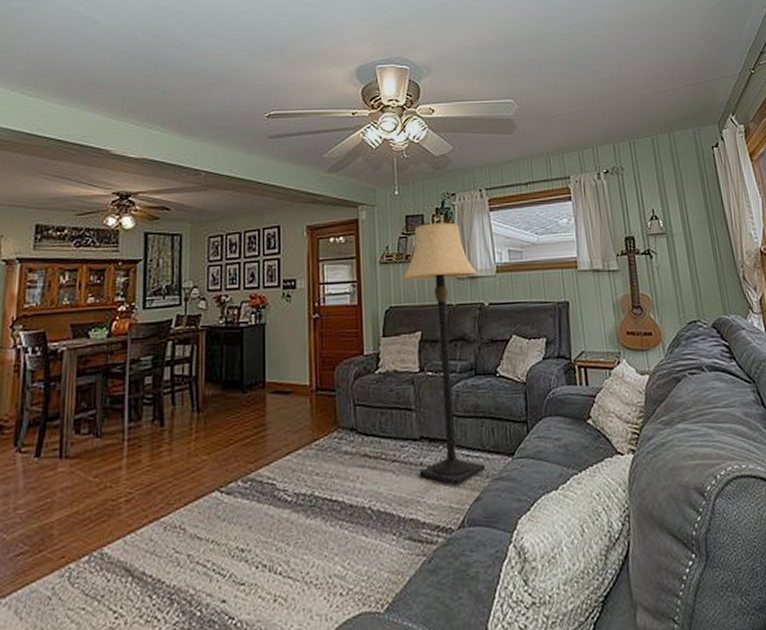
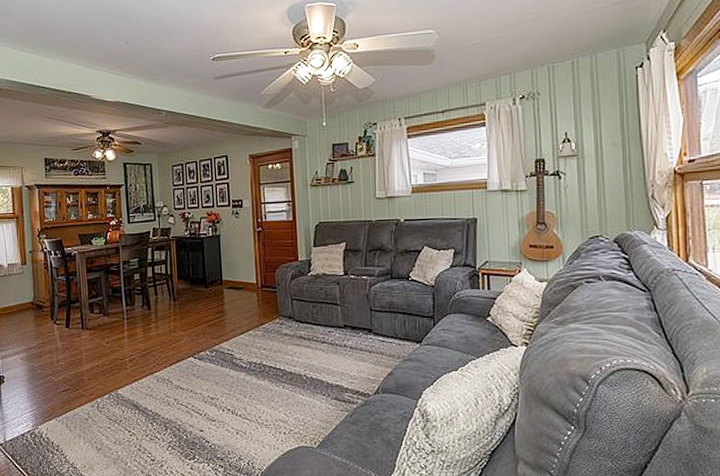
lamp: present [402,222,486,486] -> none [330,149,398,363]

